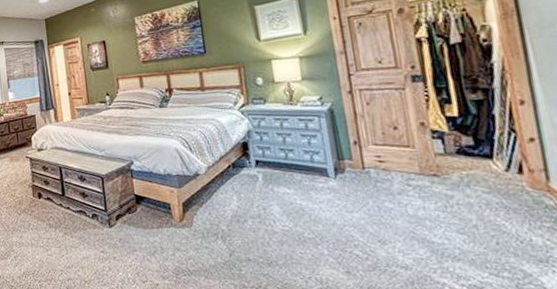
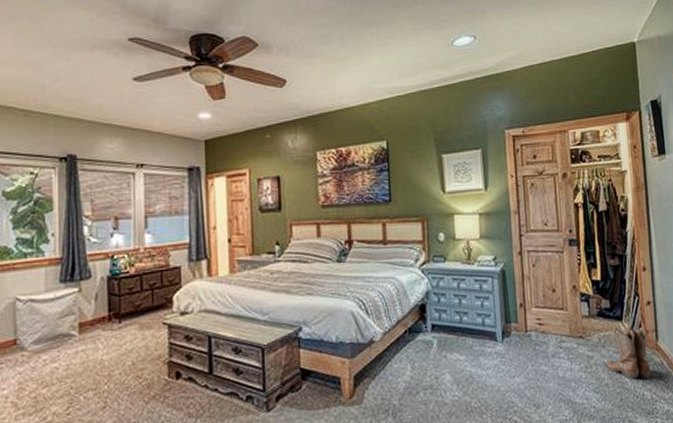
boots: none [472,165,542,223] -> present [606,327,651,379]

